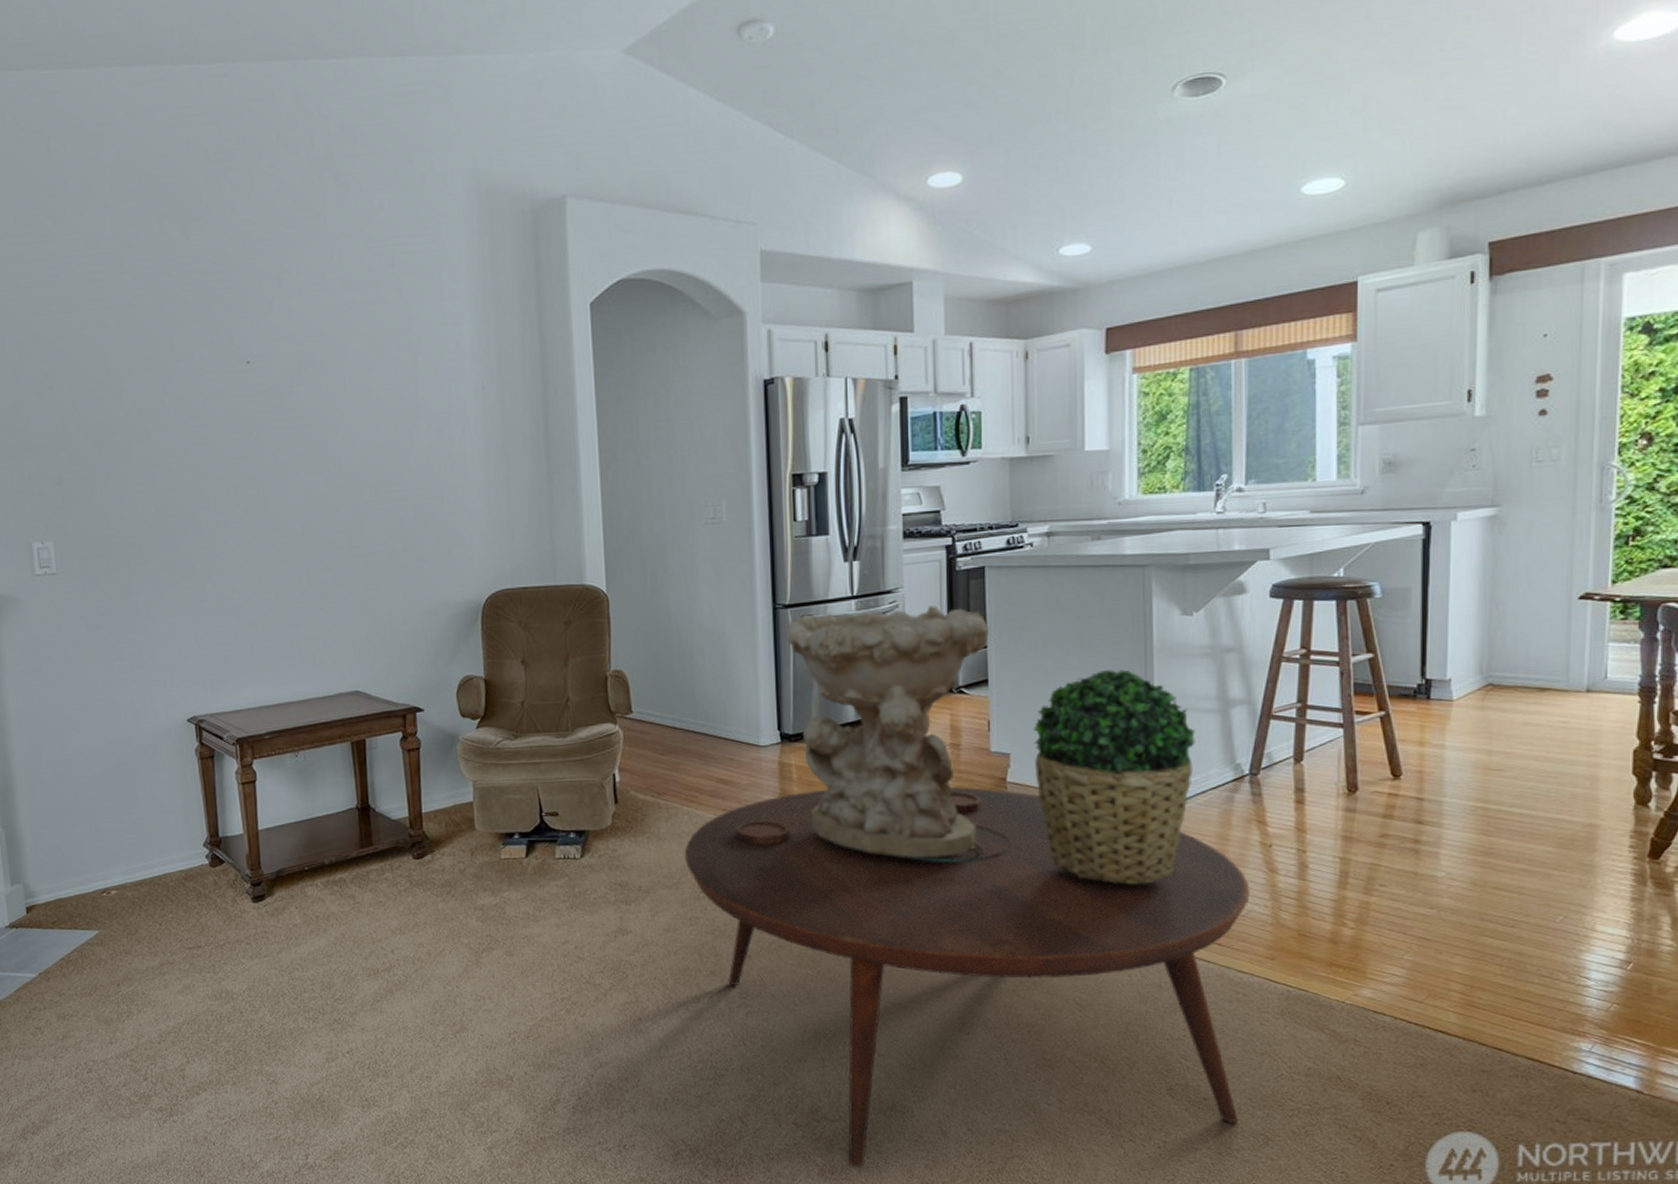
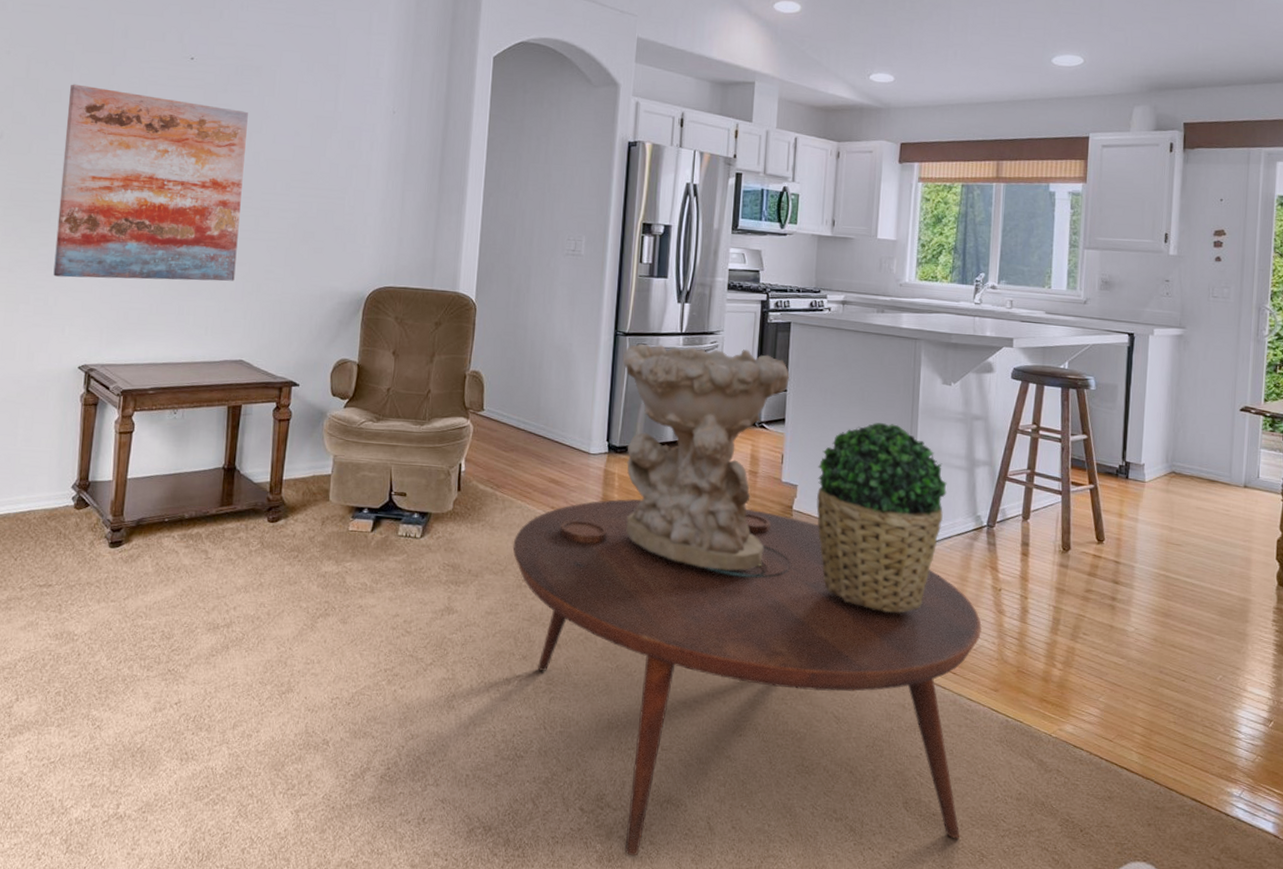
wall art: none [123,412,336,627] -> present [53,84,248,281]

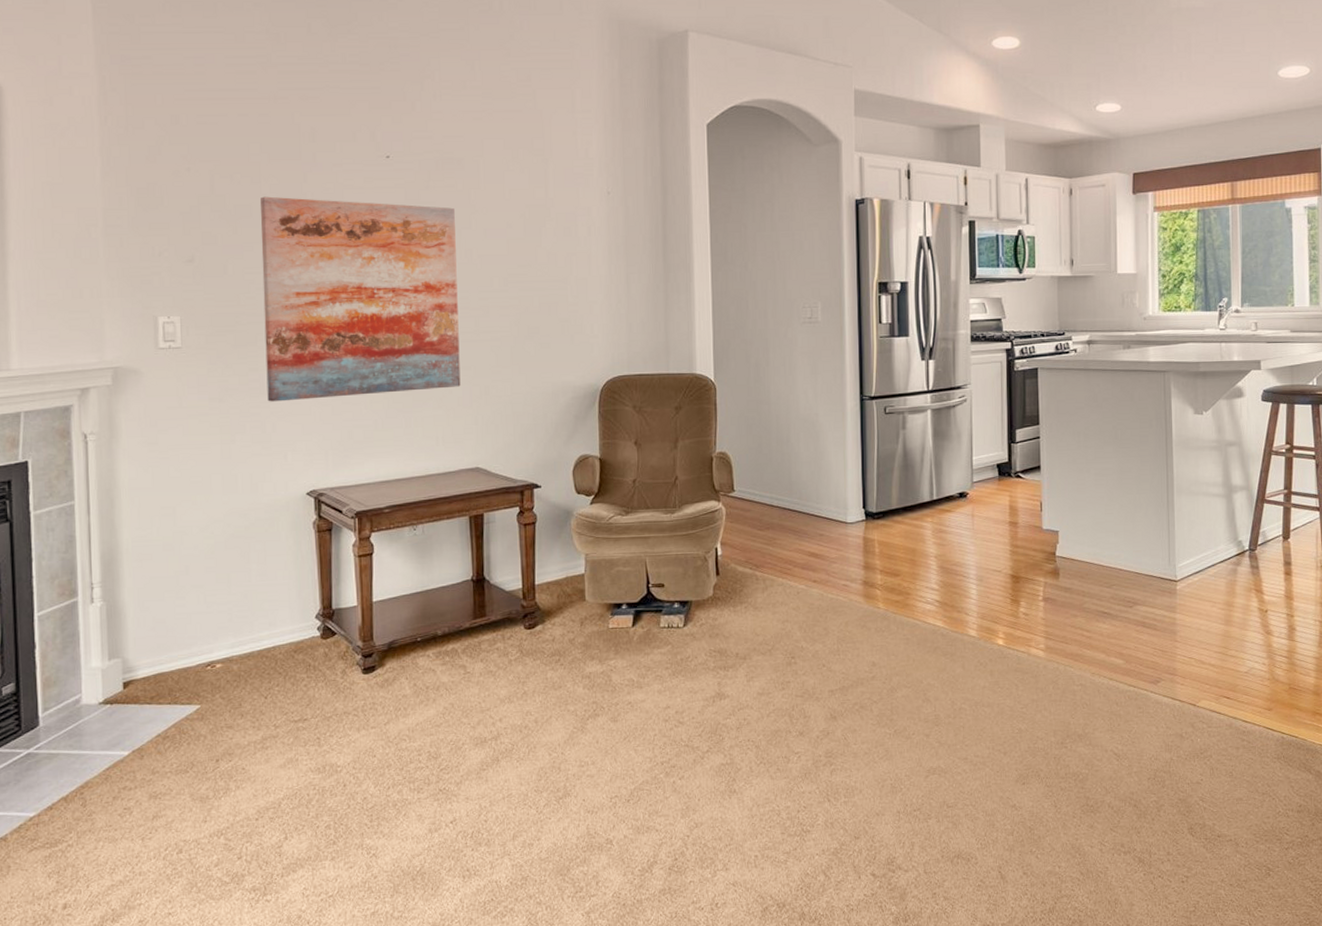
coffee table: present [512,498,982,856] -> none [778,559,1251,914]
decorative bowl: present [622,343,790,571] -> none [871,401,1041,624]
potted plant: present [816,423,947,613] -> none [1077,459,1207,646]

